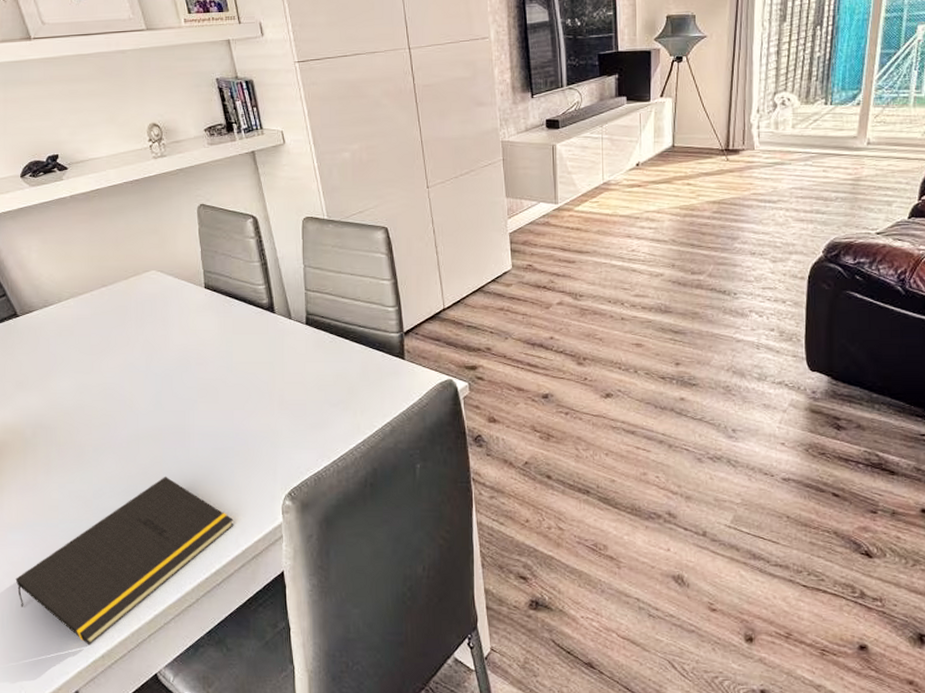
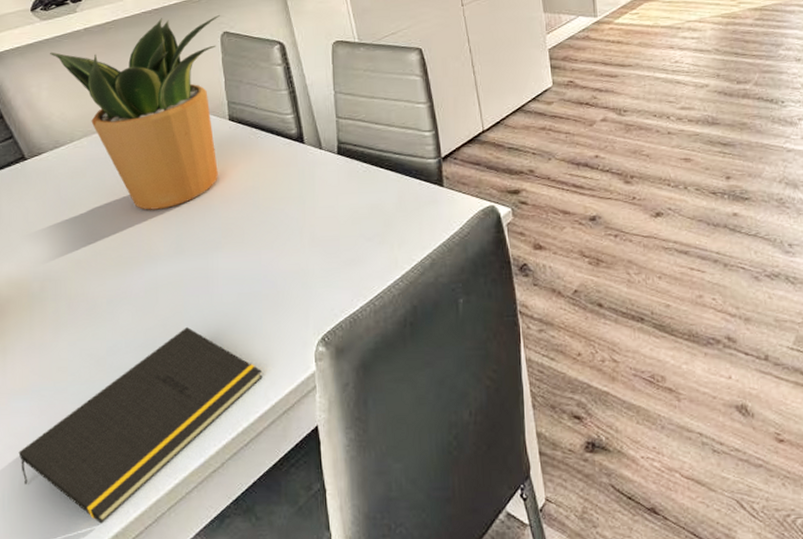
potted plant: none [39,188,197,368] -> present [50,15,220,210]

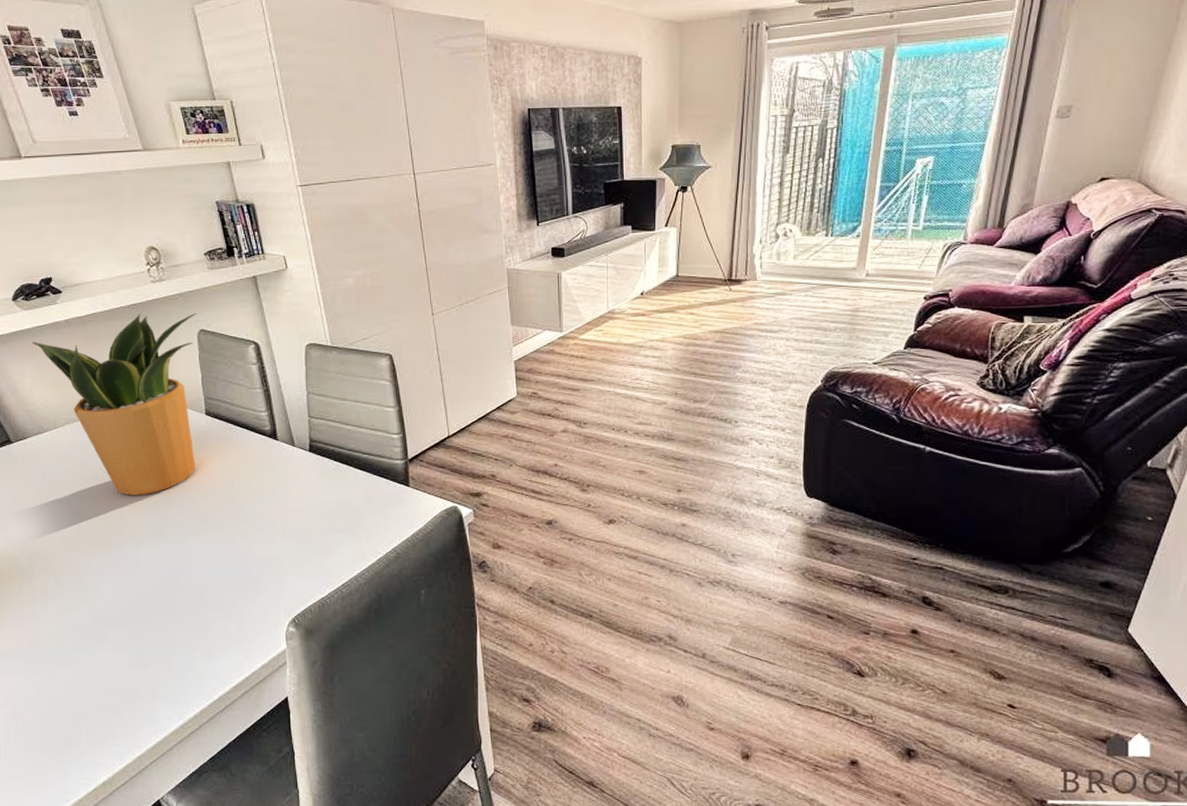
notepad: present [18,326,263,524] -> none [12,603,237,773]

